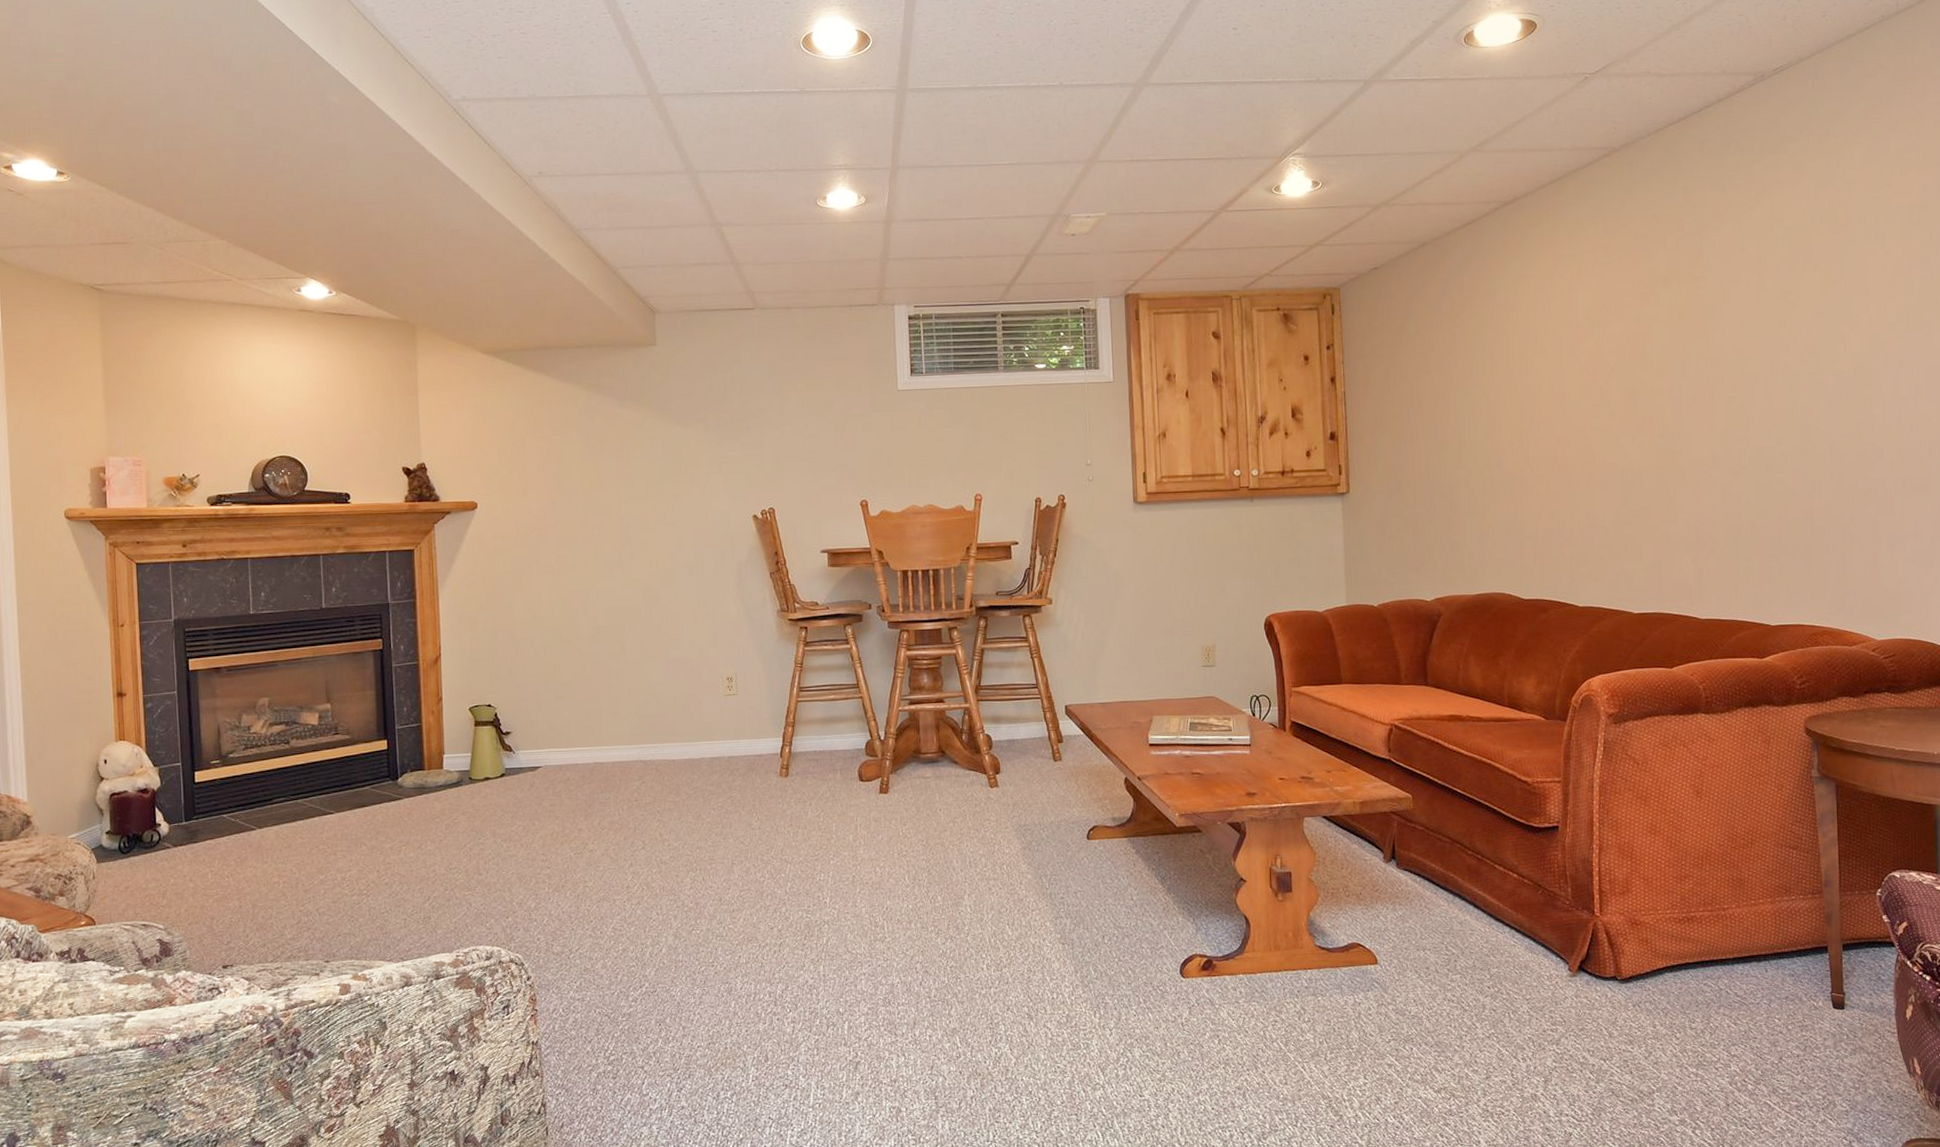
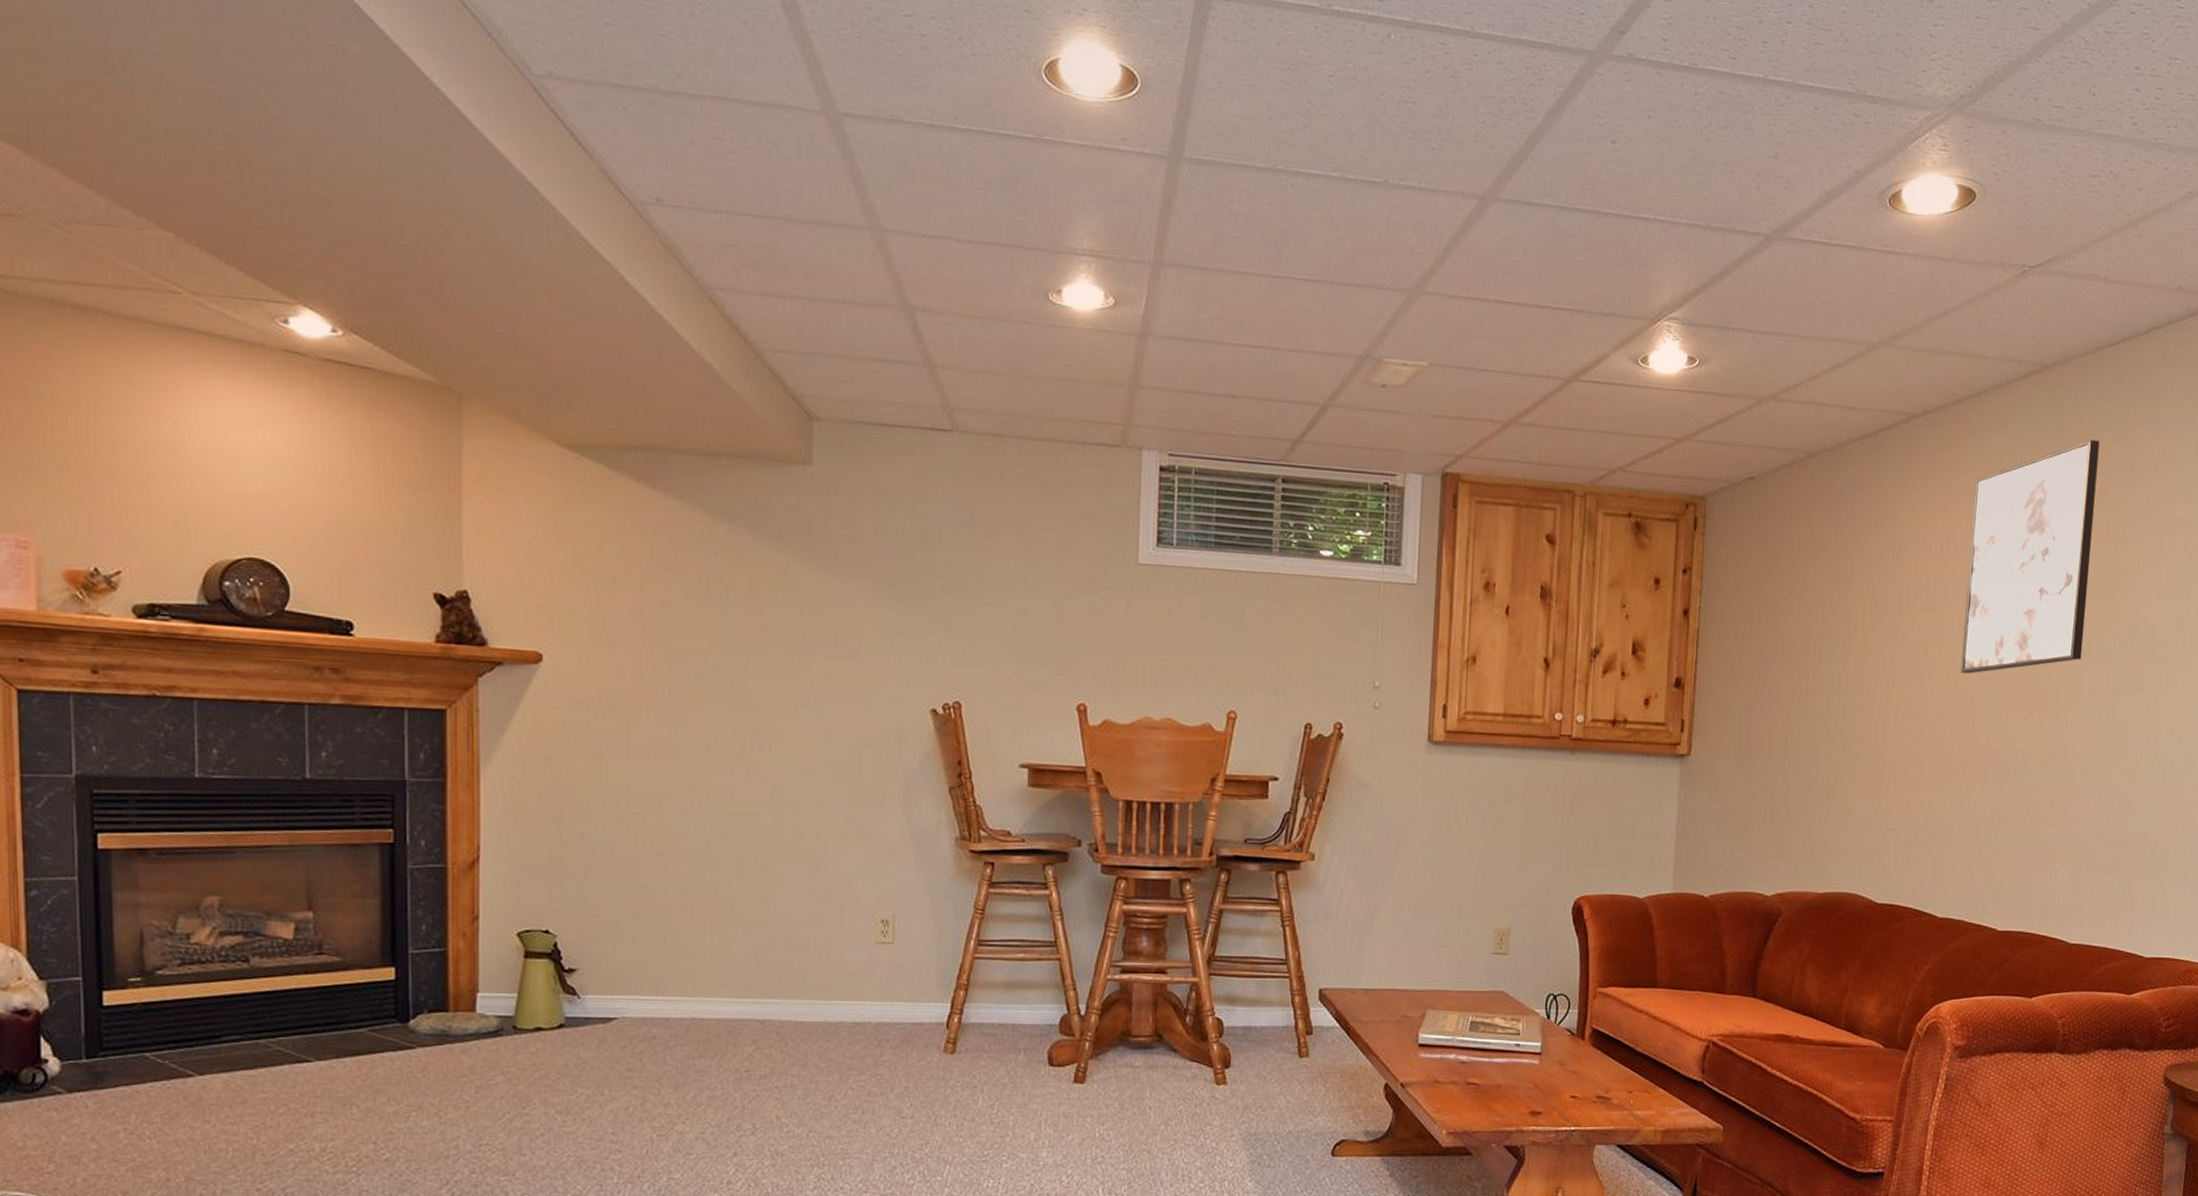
wall art: none [1565,202,1679,404] -> present [1960,440,2100,674]

